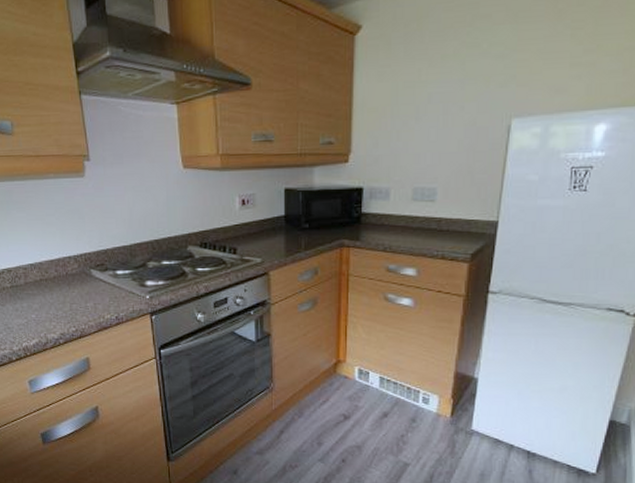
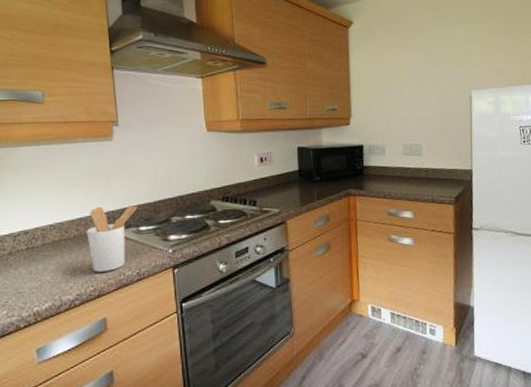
utensil holder: none [65,247,113,313] -> present [87,204,137,272]

